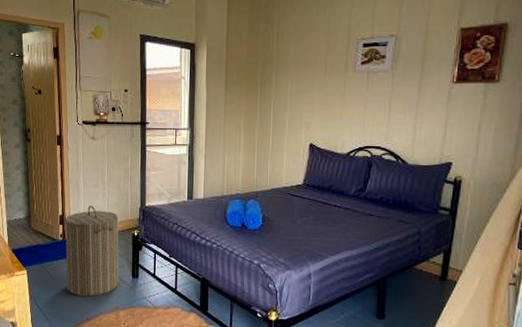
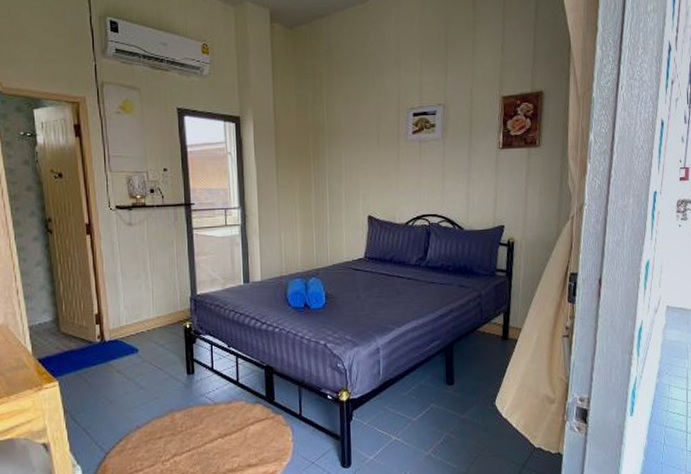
laundry hamper: present [65,206,119,297] -> none [102,300,173,403]

